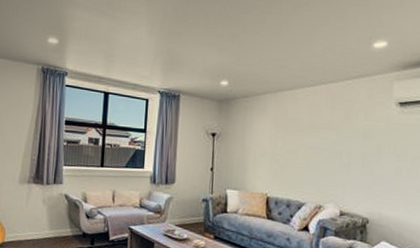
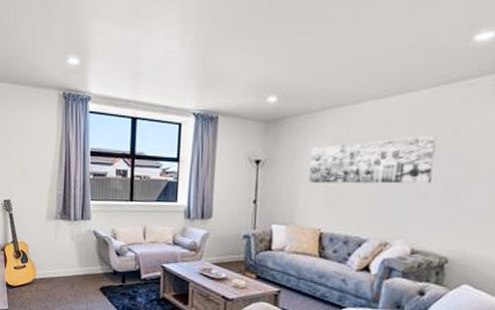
wall art: none [256,117,353,157] -> present [308,134,437,184]

